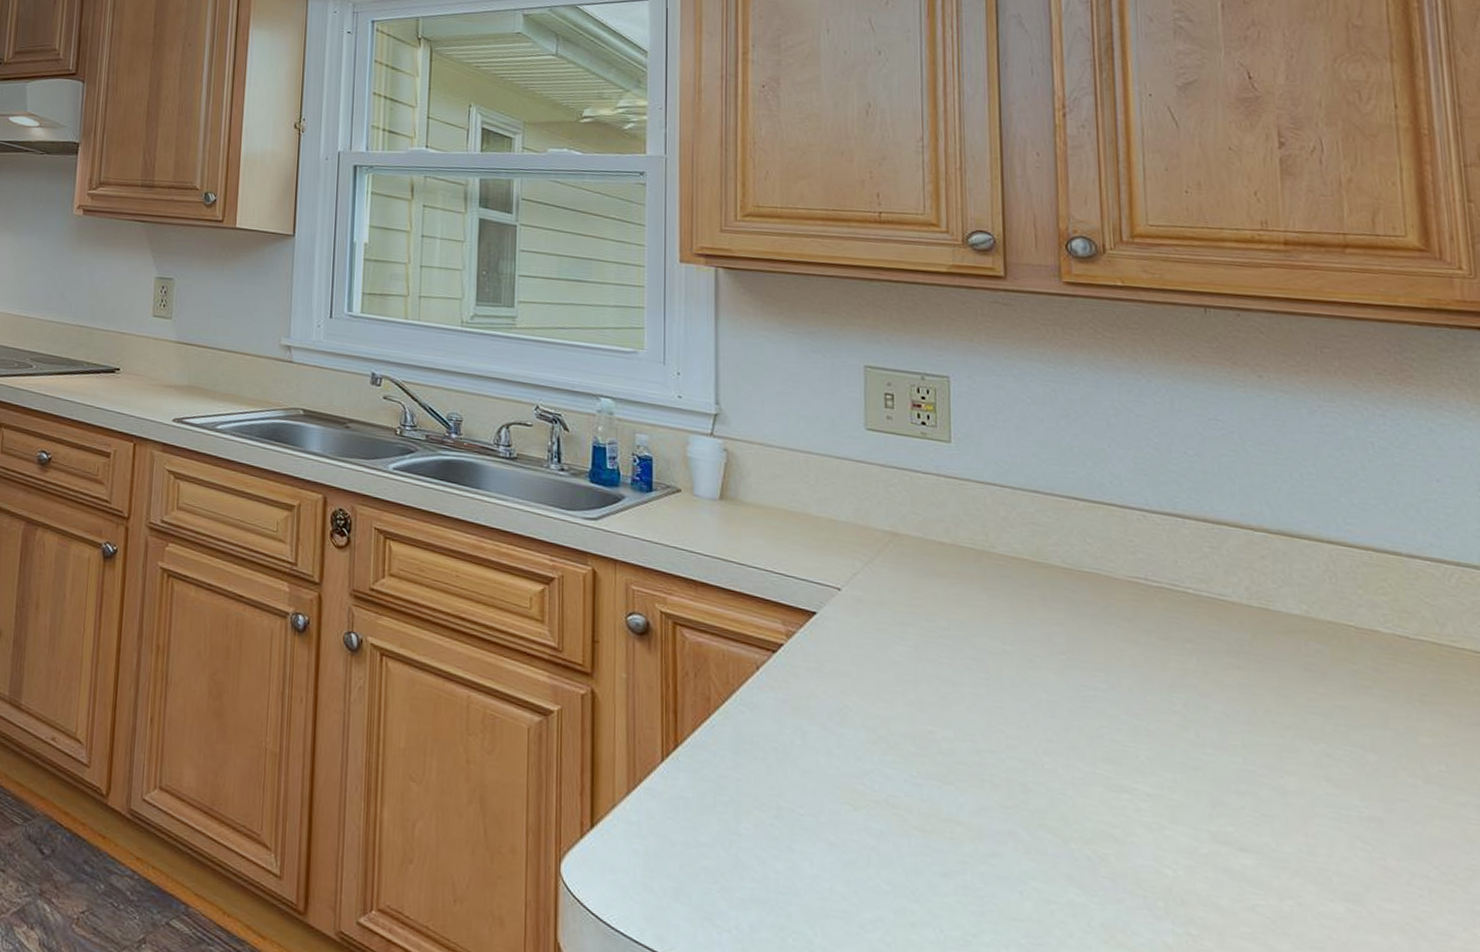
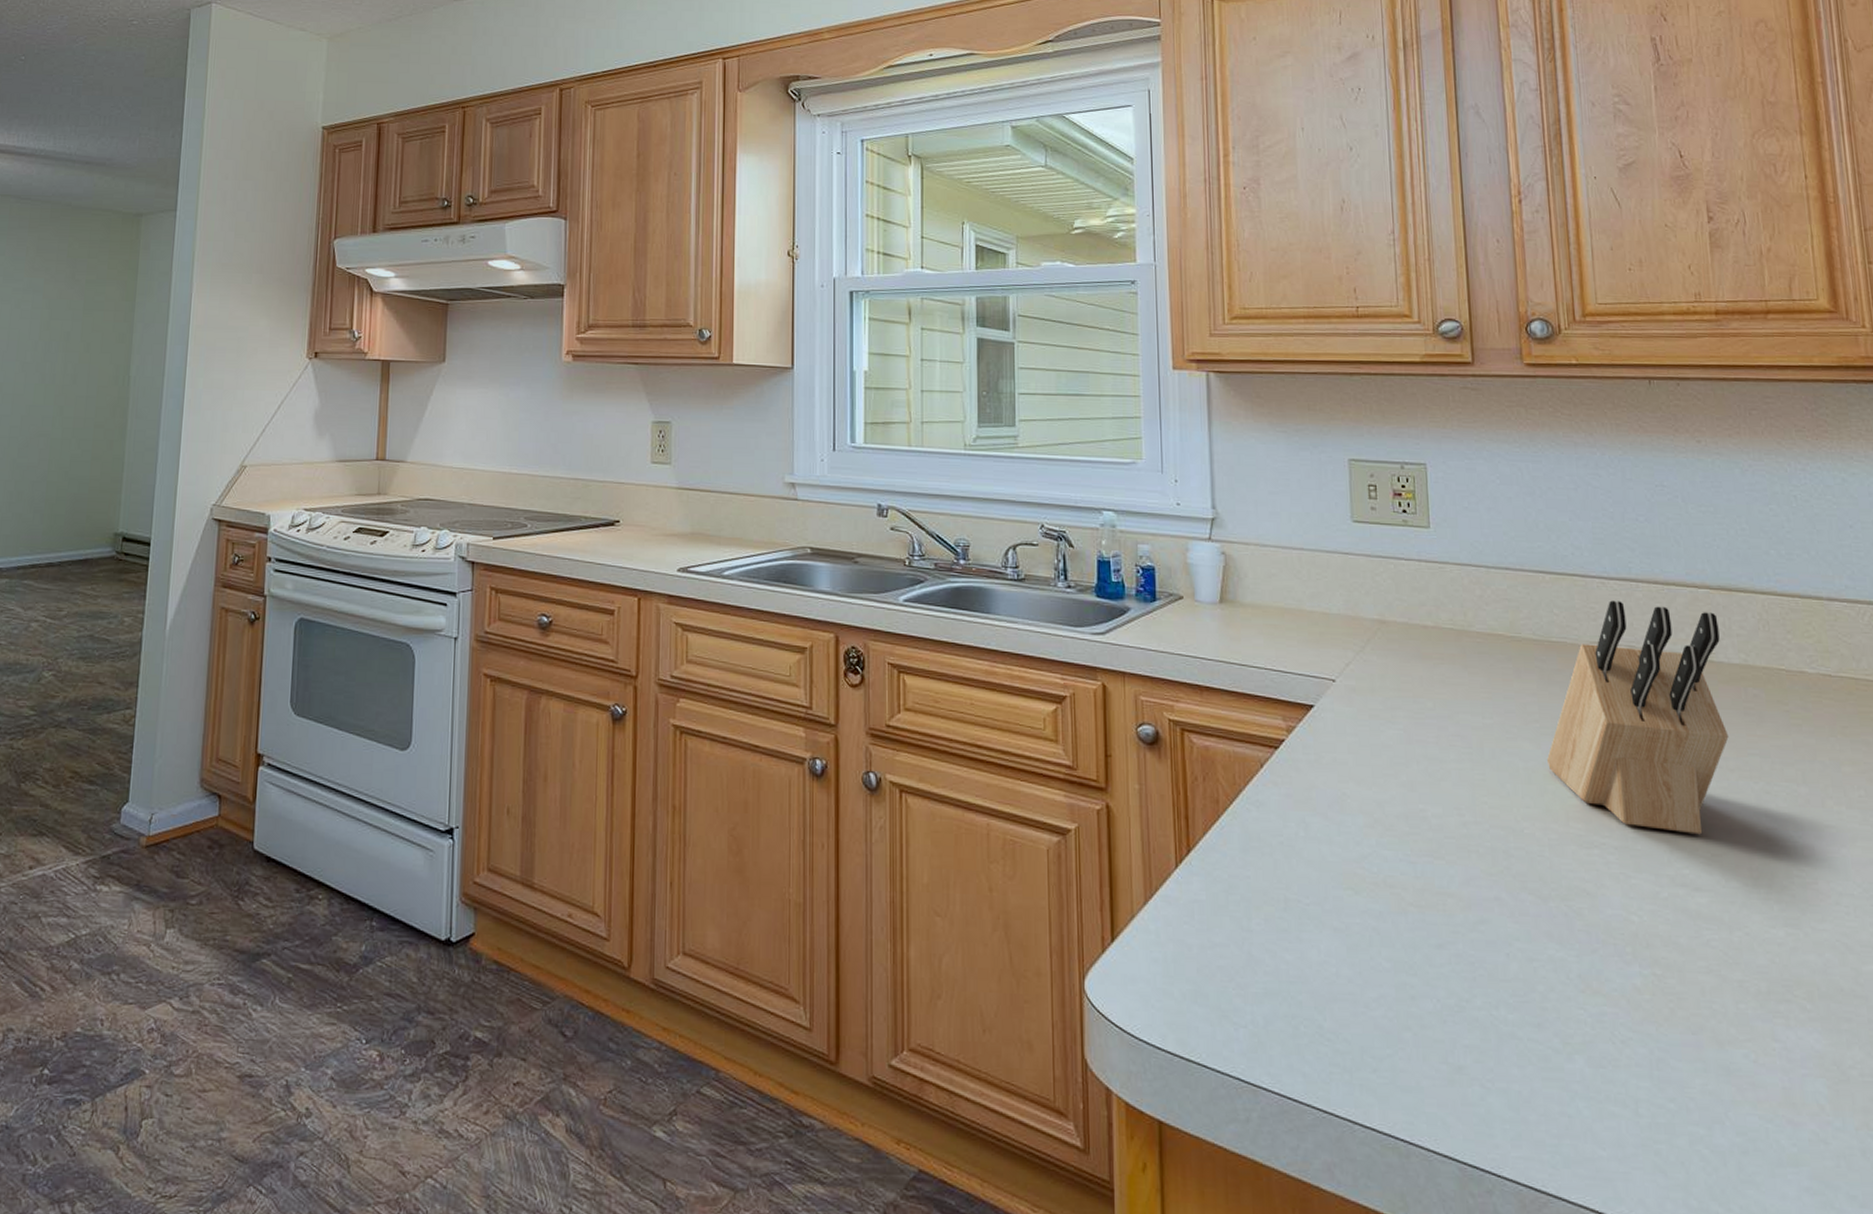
knife block: none [1072,535,1285,792] -> present [1546,600,1729,835]

